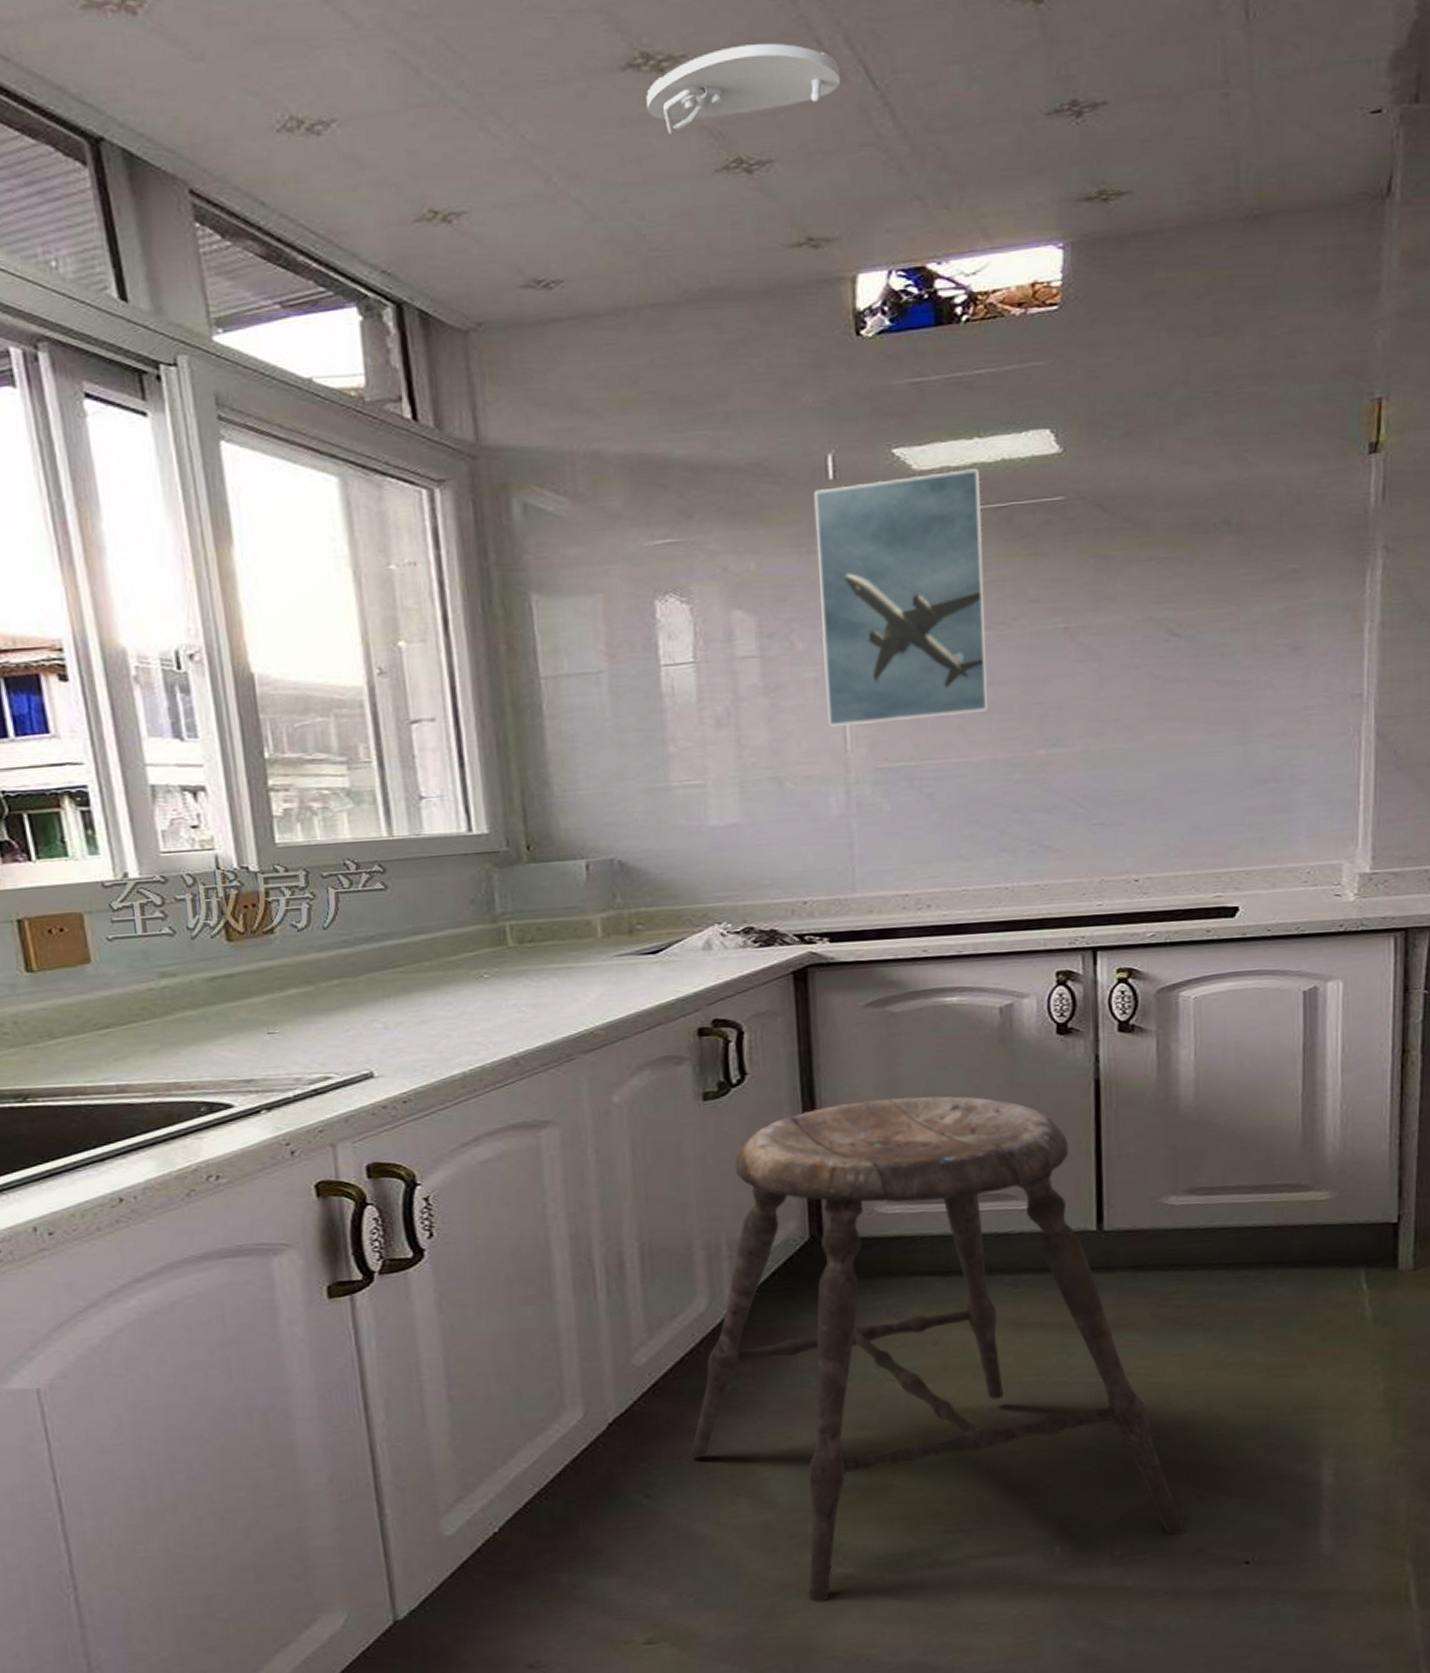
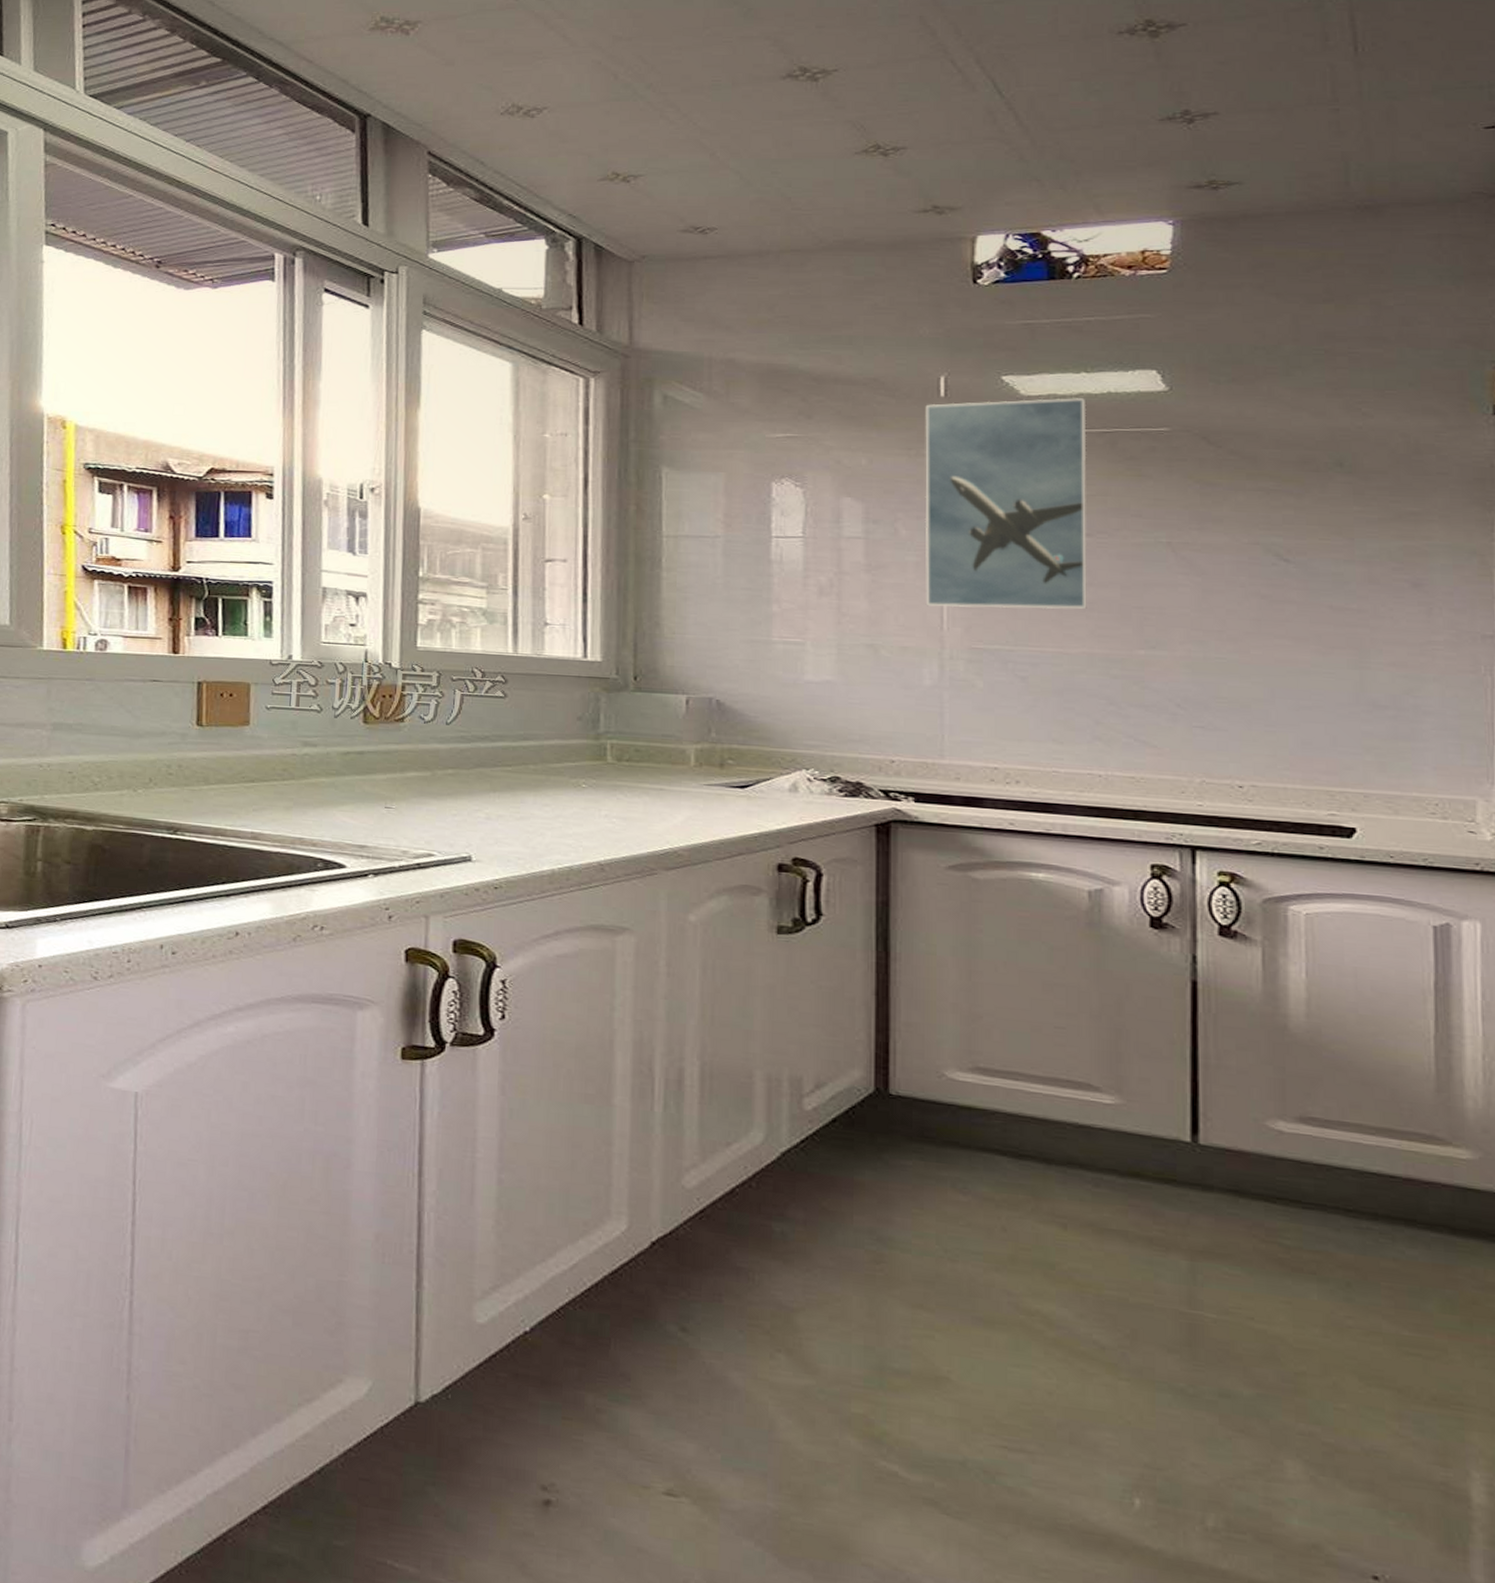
smoke detector: present [646,44,841,134] -> none [801,63,971,125]
stool: present [690,1096,1186,1604] -> none [732,960,1296,1521]

